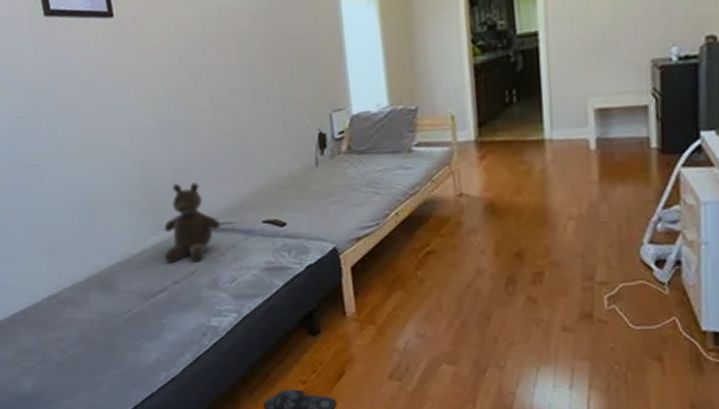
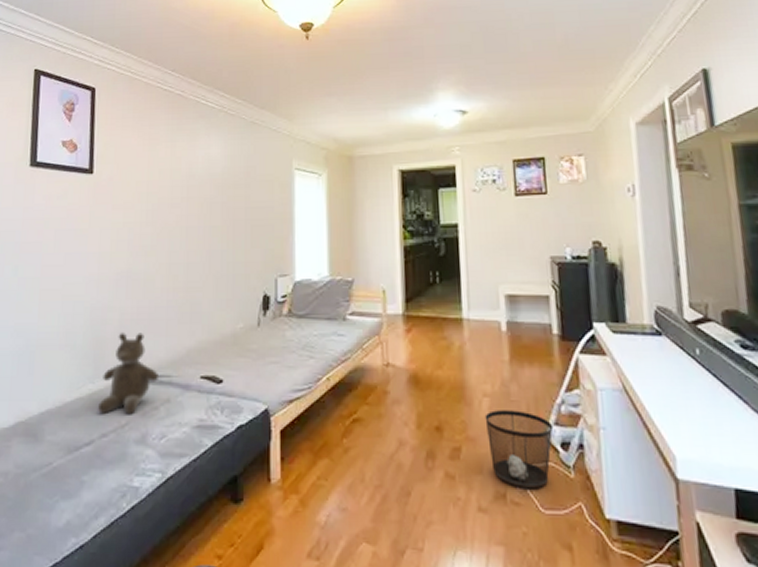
waste bin: none [570,231,648,308] -> present [485,410,554,489]

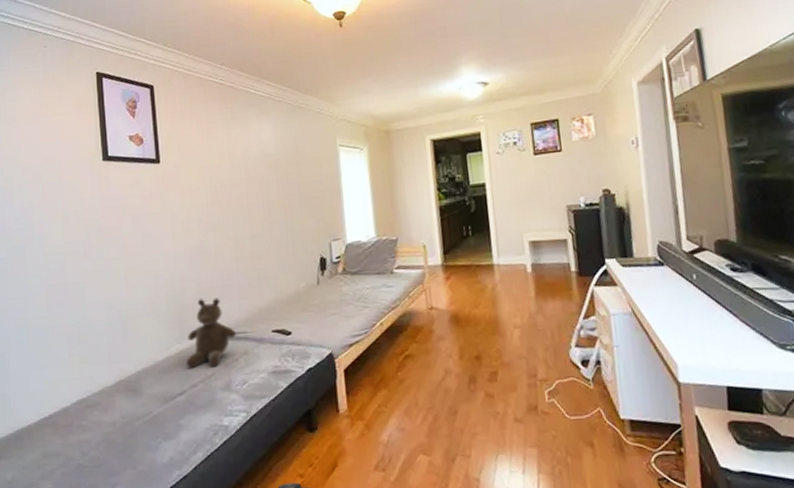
waste bin: present [485,410,554,489] -> none [516,337,575,401]

